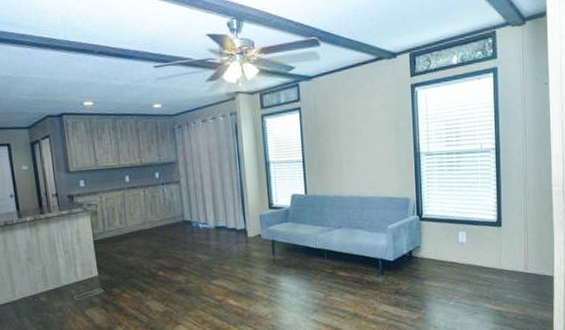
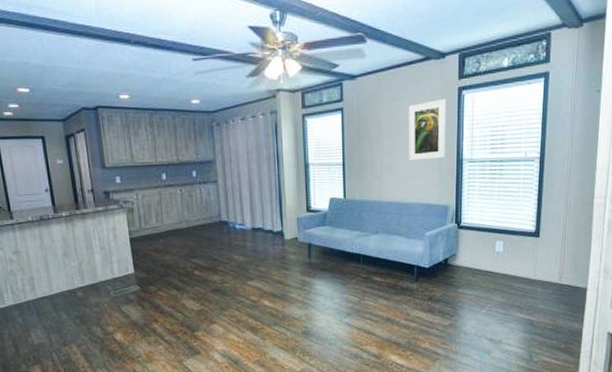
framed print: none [363,95,403,156] -> present [408,98,446,161]

